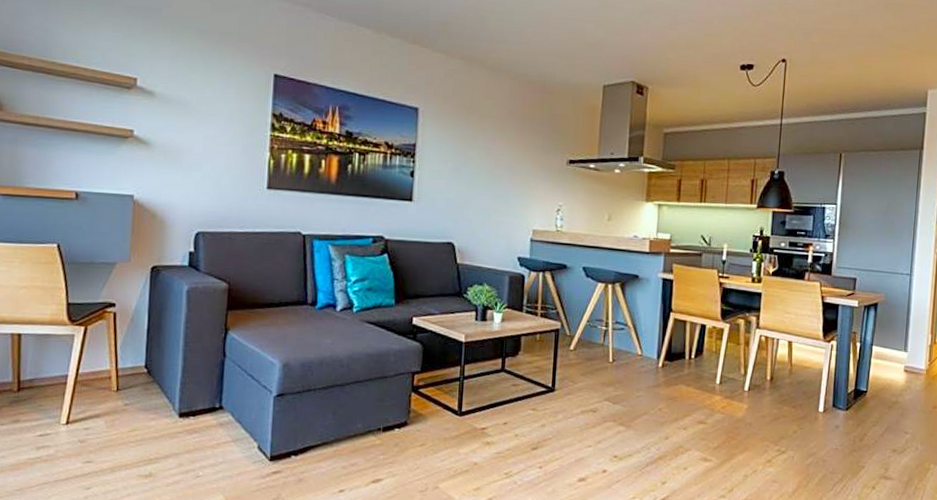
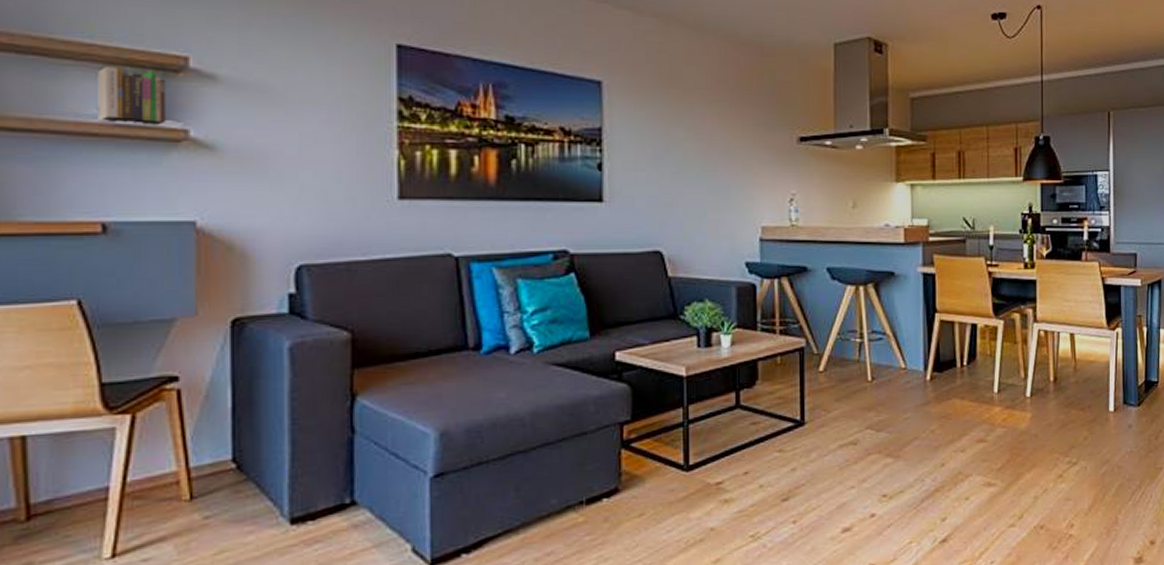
books: none [78,83,121,126] -> present [98,67,166,125]

